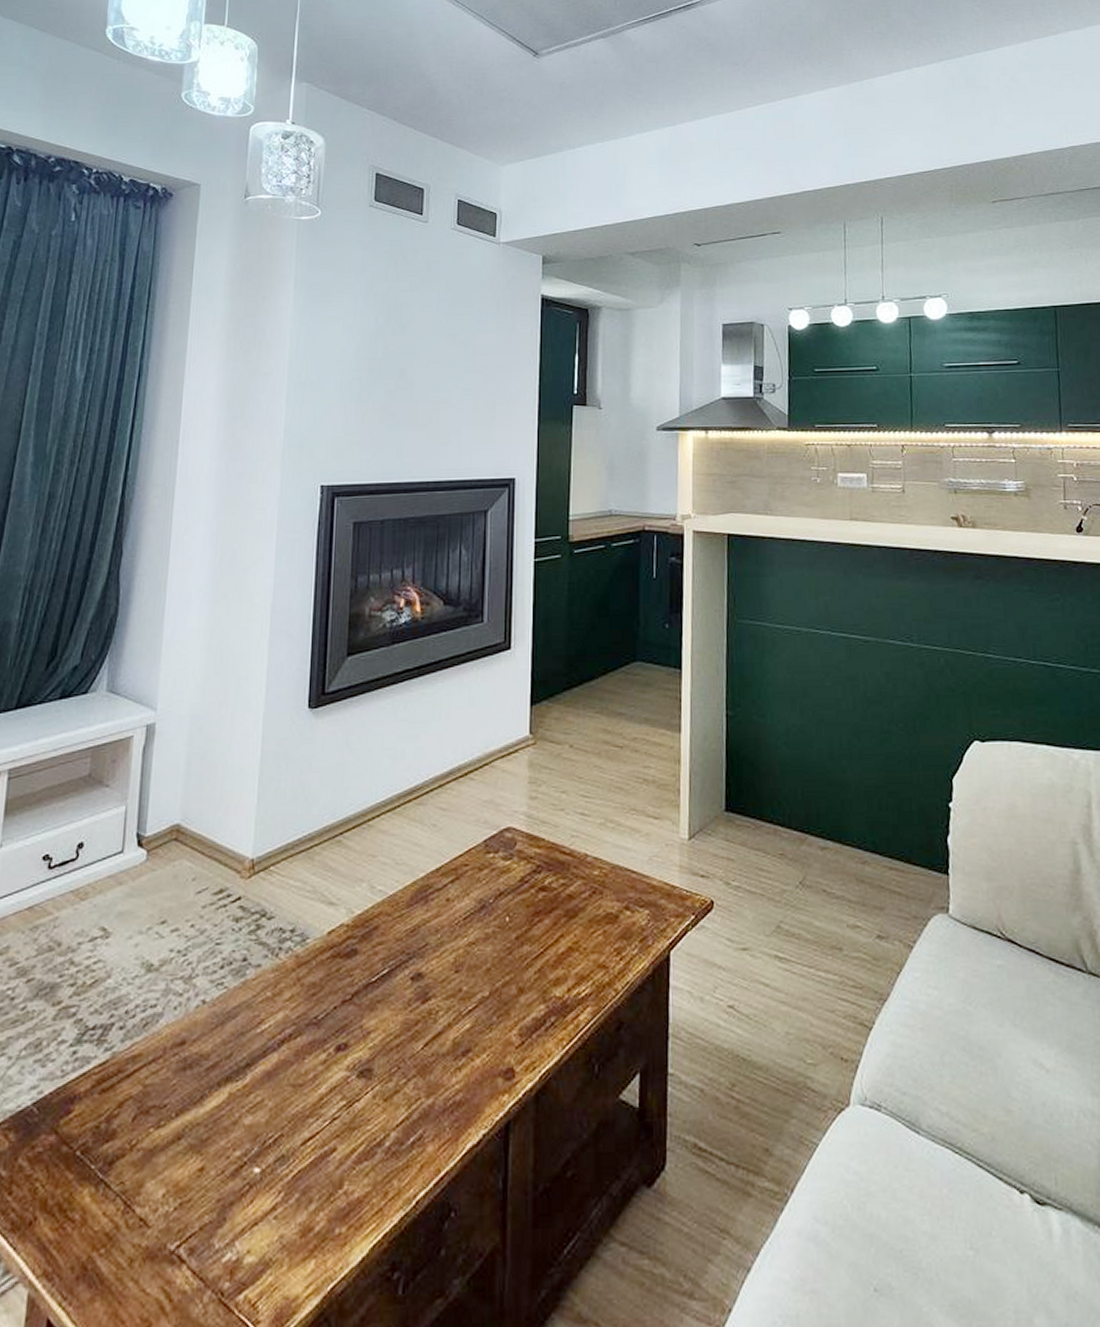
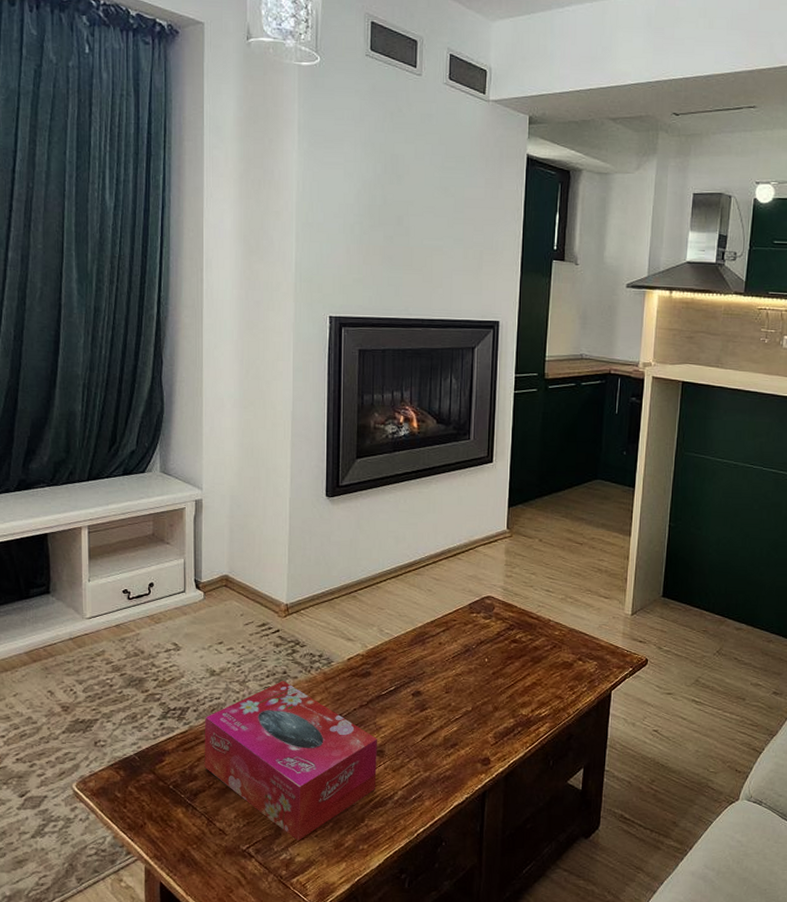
tissue box: none [127,972,364,1229] -> present [204,681,377,841]

